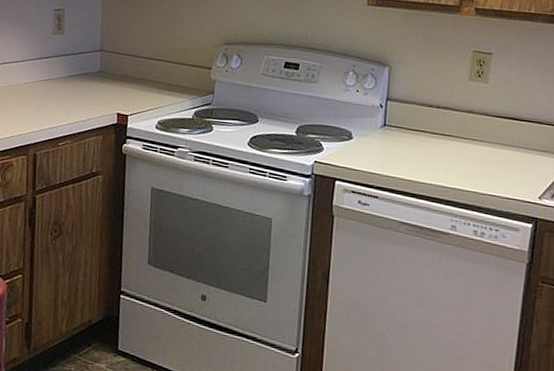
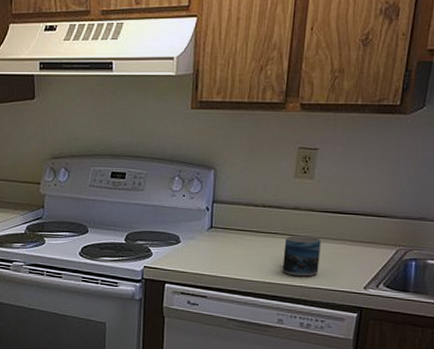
mug: none [456,138,496,183] -> present [282,235,321,277]

